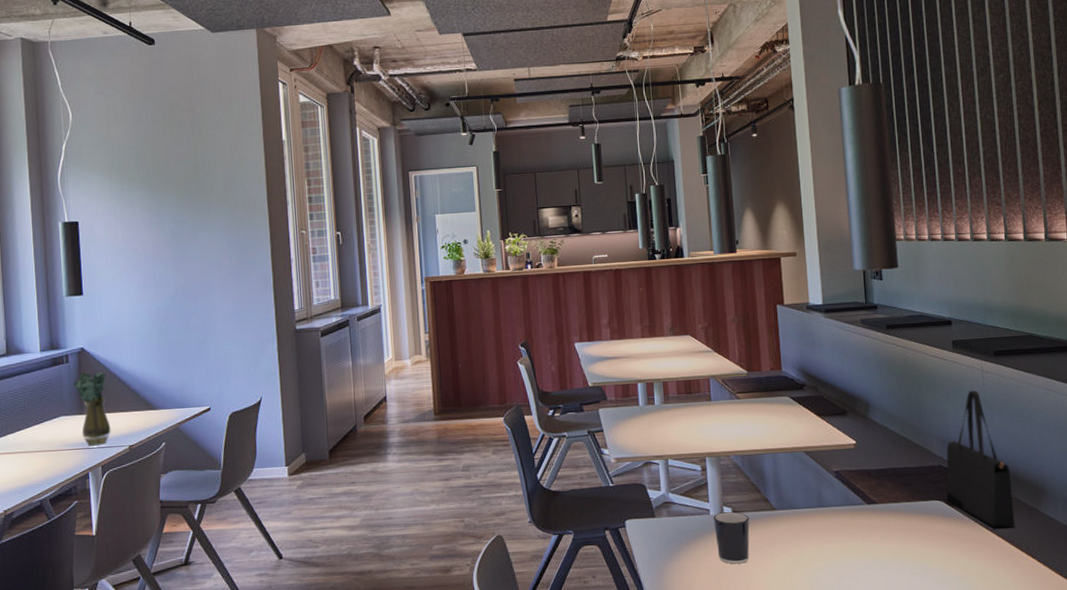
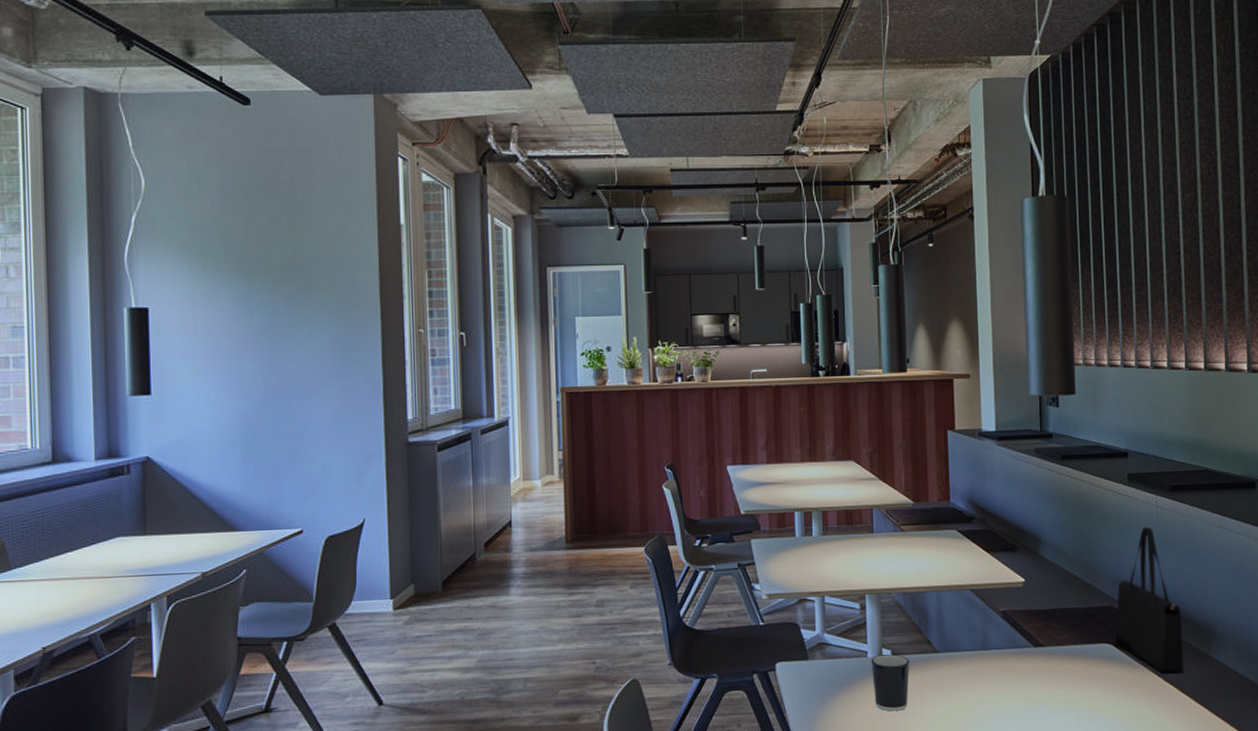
vase: present [73,369,111,447] -> none [134,482,180,573]

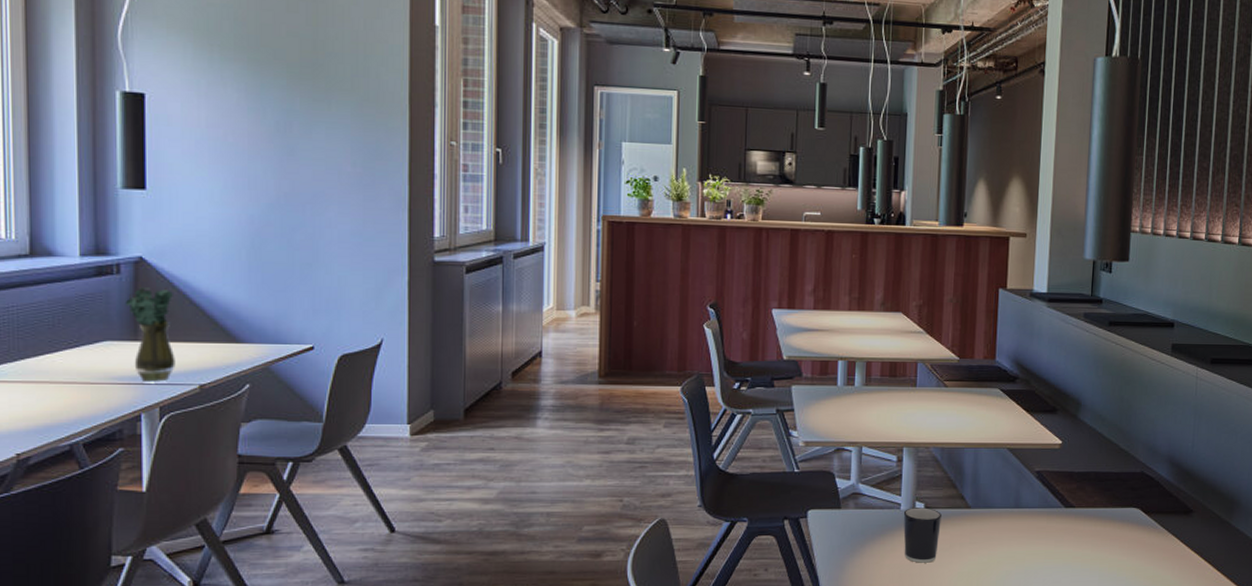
vase: none [134,482,180,573] -> present [124,284,175,382]
tote bag: present [1115,526,1184,674] -> none [1144,397,1209,540]

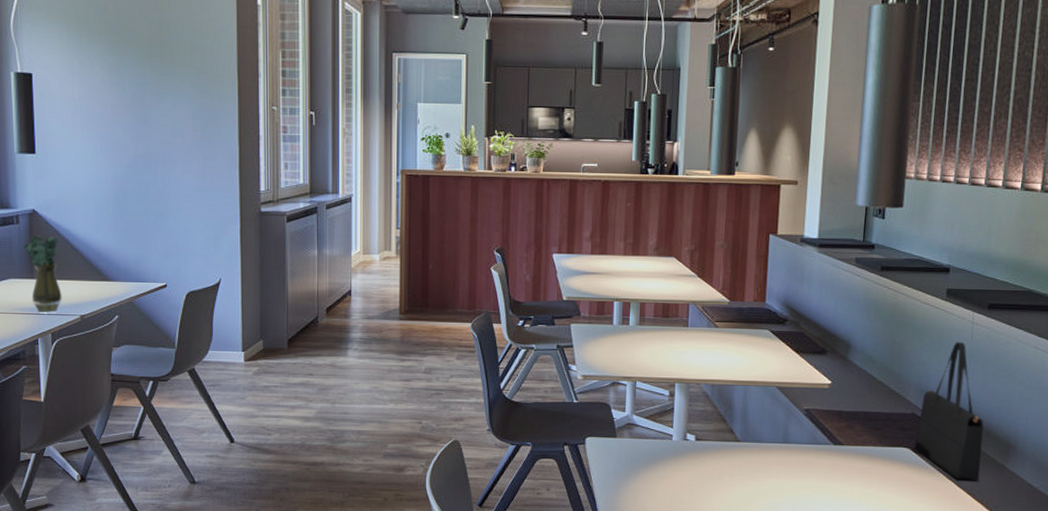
mug: present [903,507,941,563] -> none [675,439,711,490]
tote bag: none [1144,397,1209,540] -> present [914,341,984,481]

